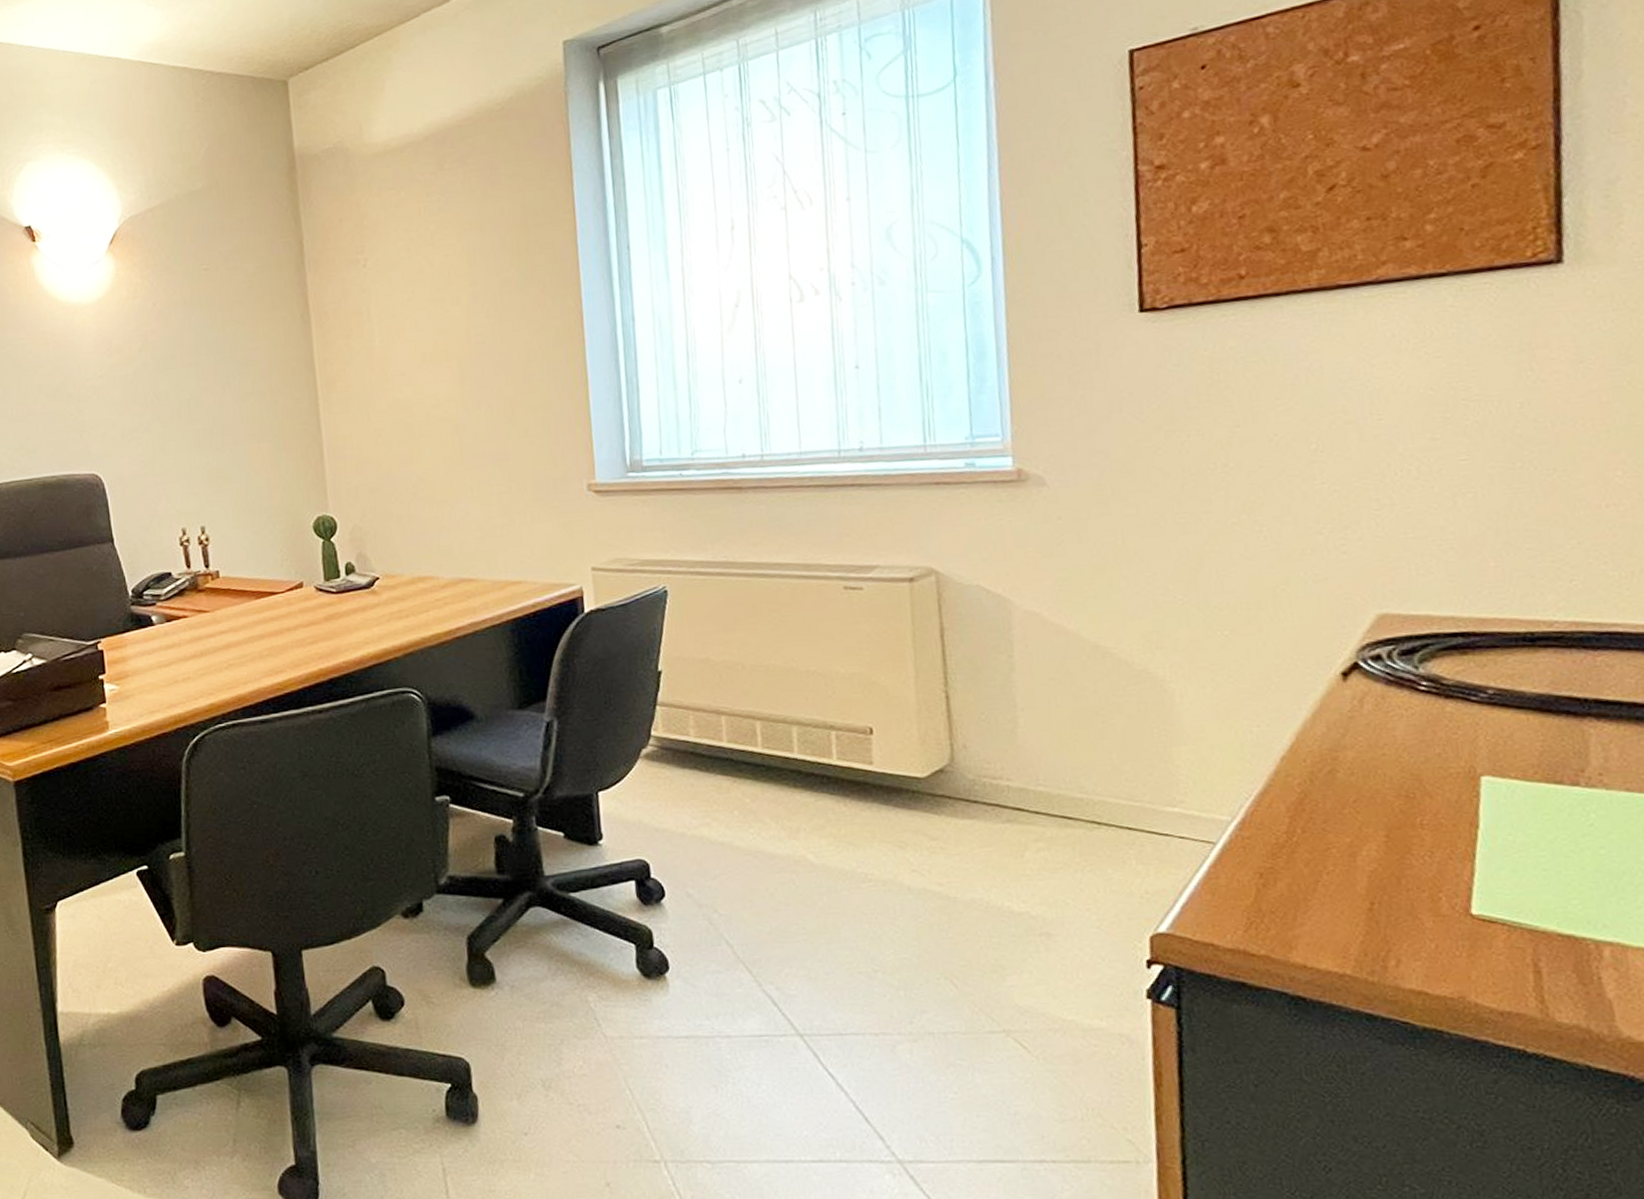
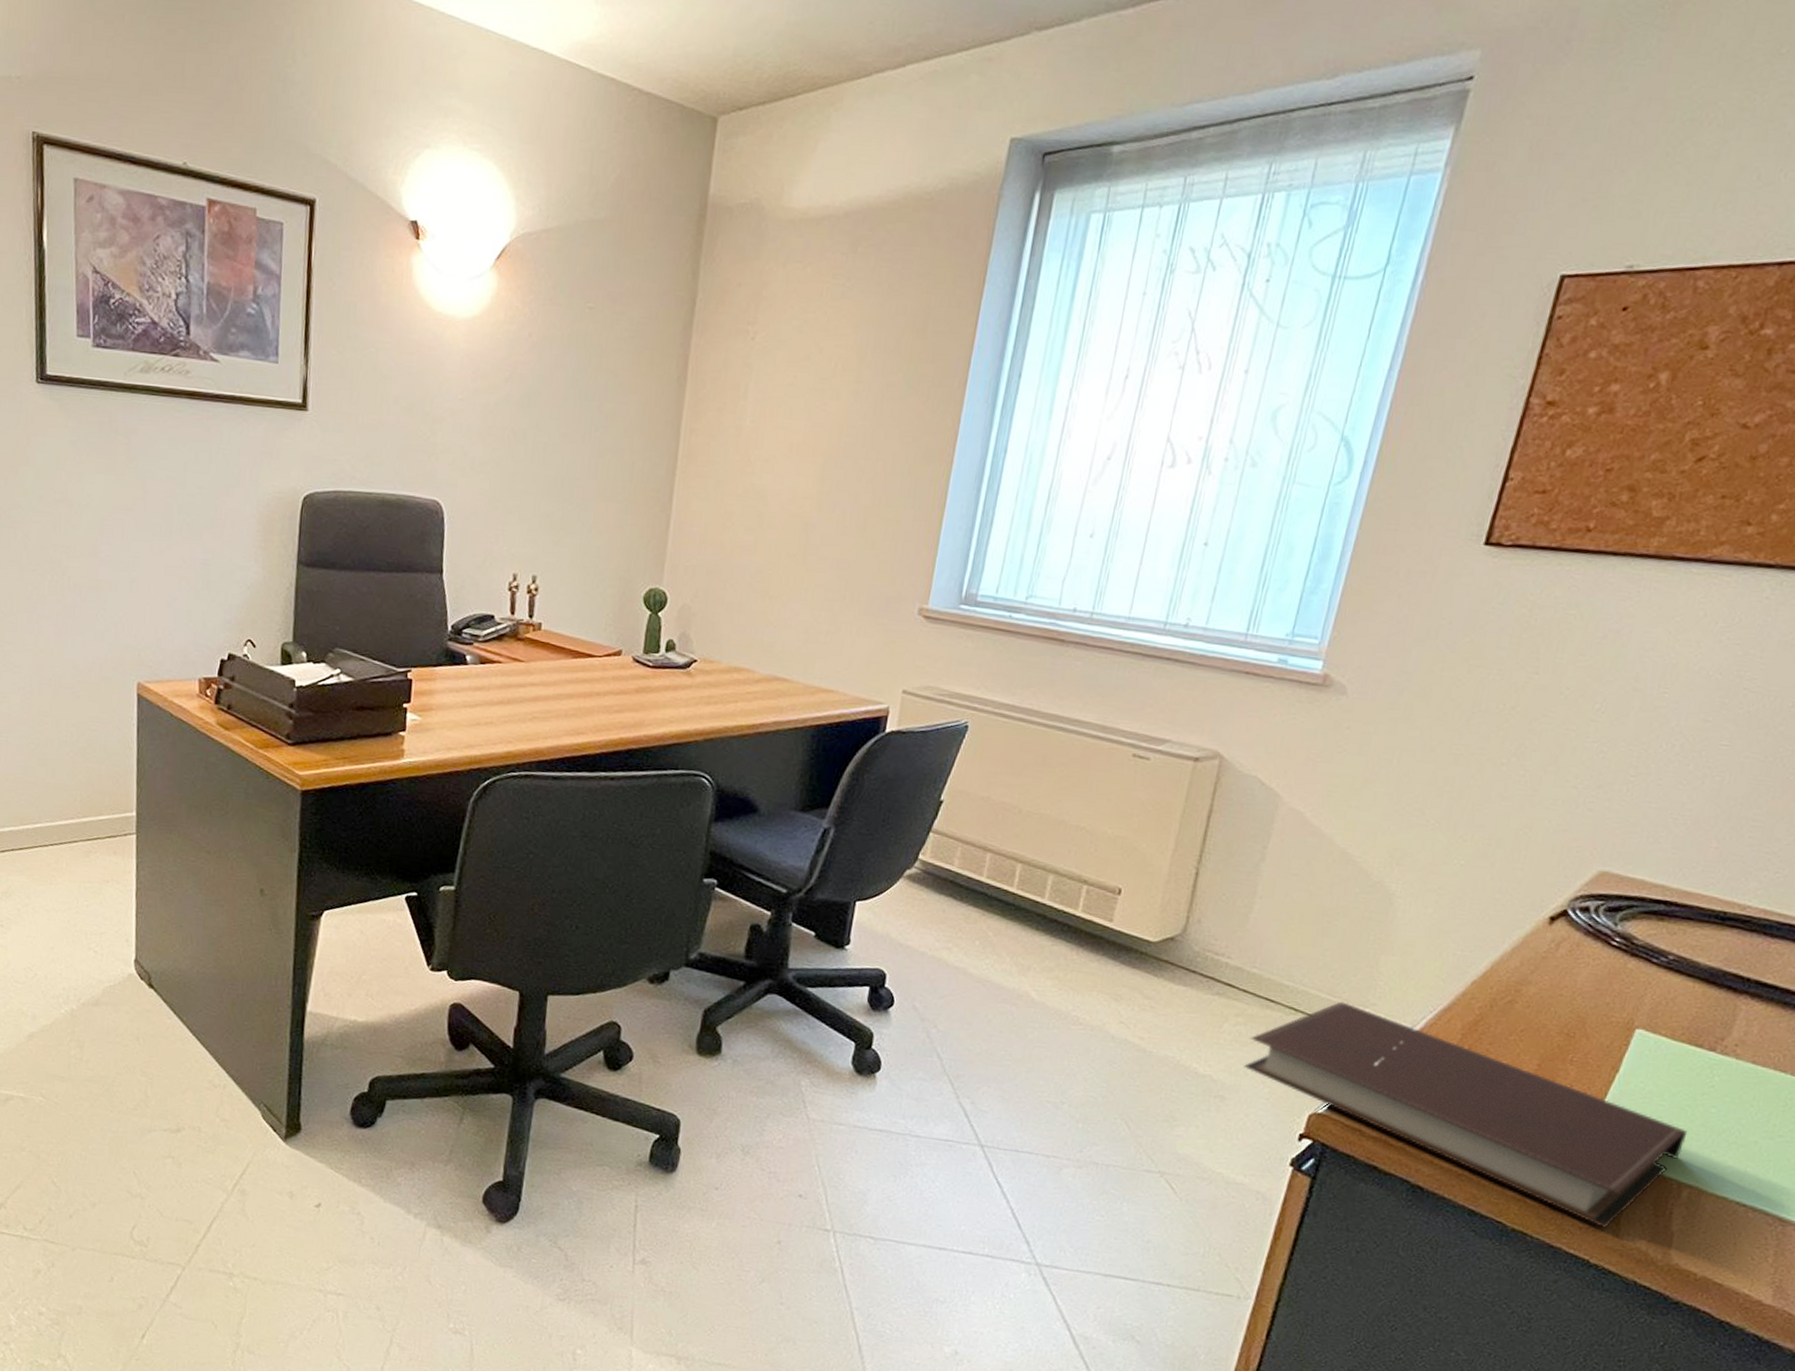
notebook: none [1058,805,1585,1009] -> present [1243,1001,1688,1228]

